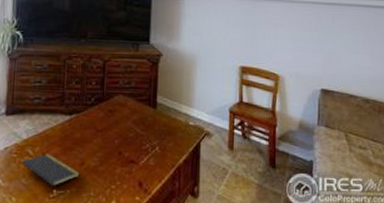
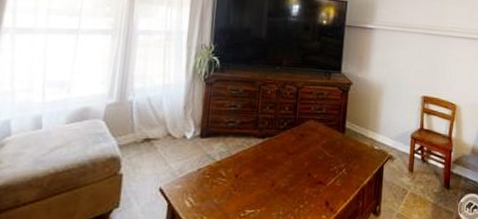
notepad: present [22,153,80,190] -> none [214,174,270,209]

